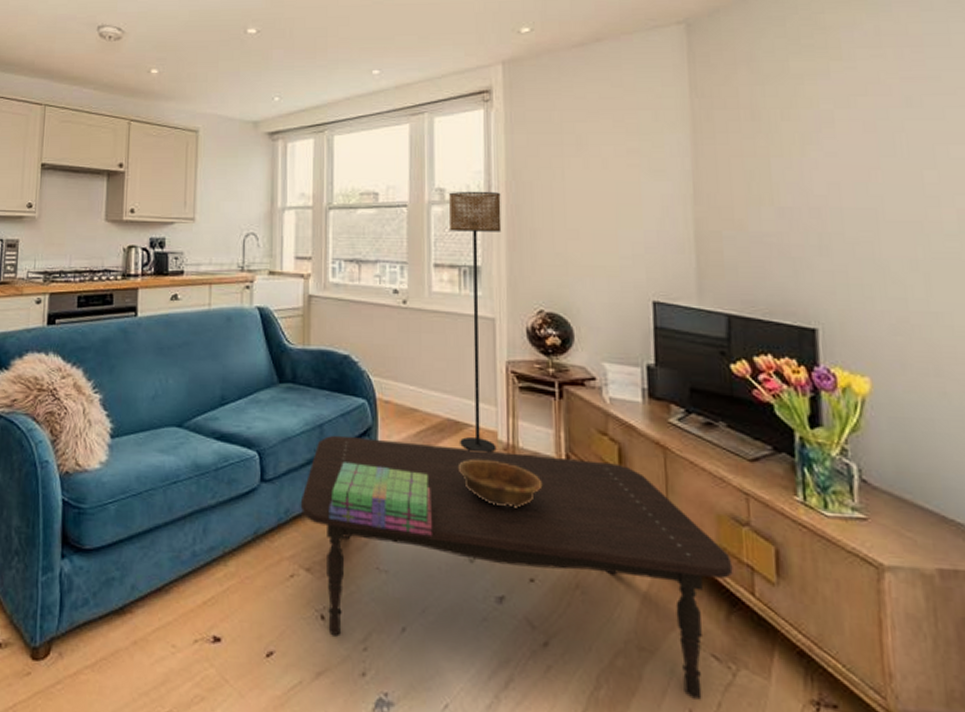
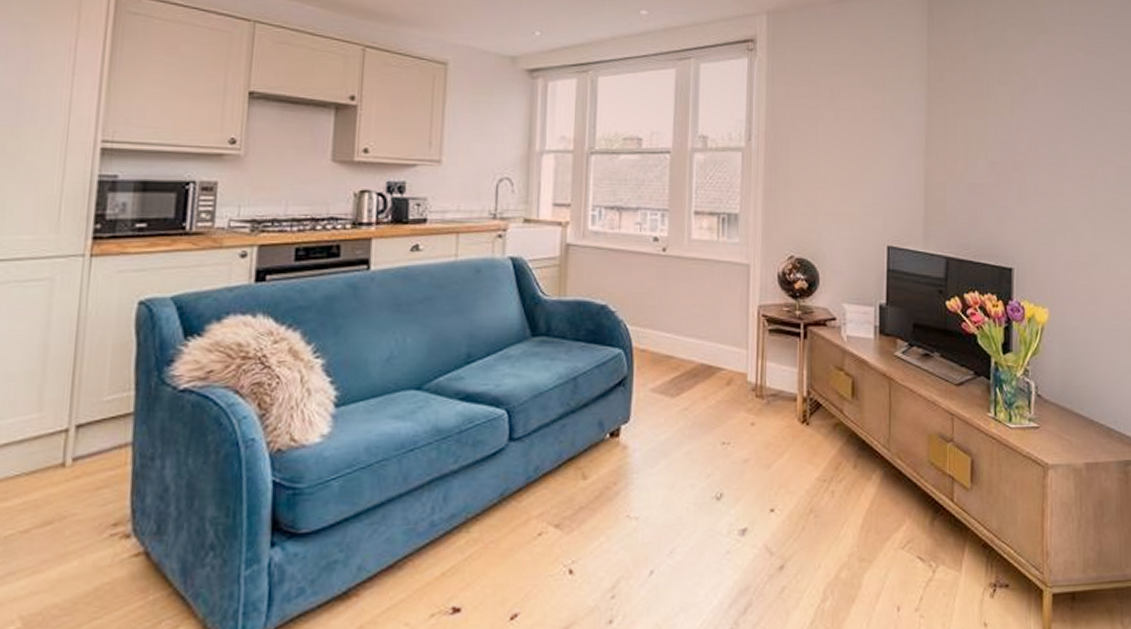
coffee table: present [300,435,733,700] -> none [551,387,938,597]
stack of books: present [328,462,432,536] -> none [580,413,683,479]
floor lamp: present [449,191,502,452] -> none [711,139,760,393]
decorative bowl: present [457,459,543,508] -> none [709,400,786,445]

